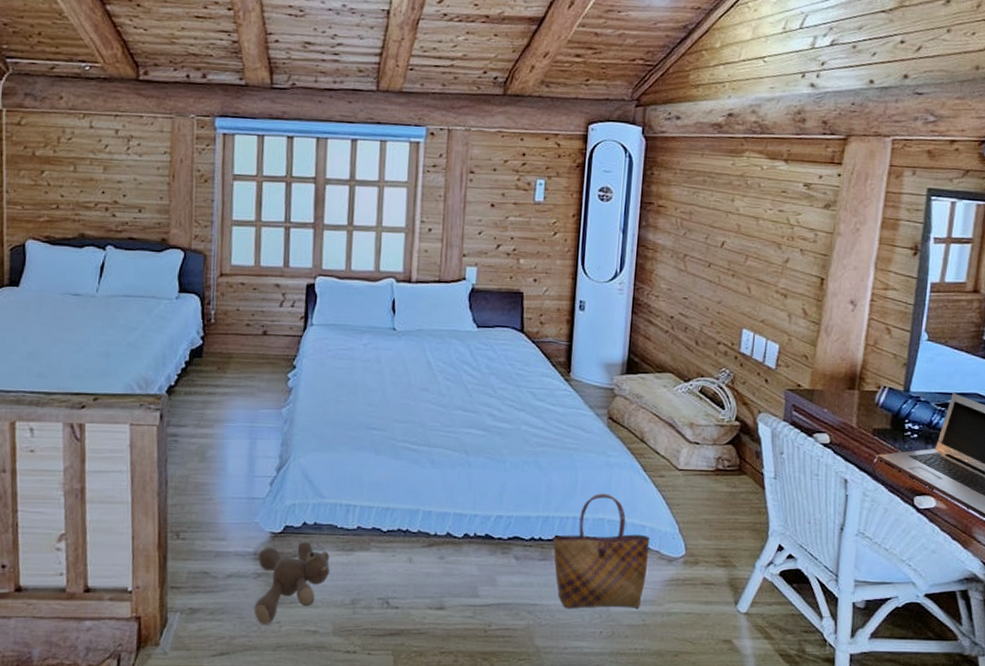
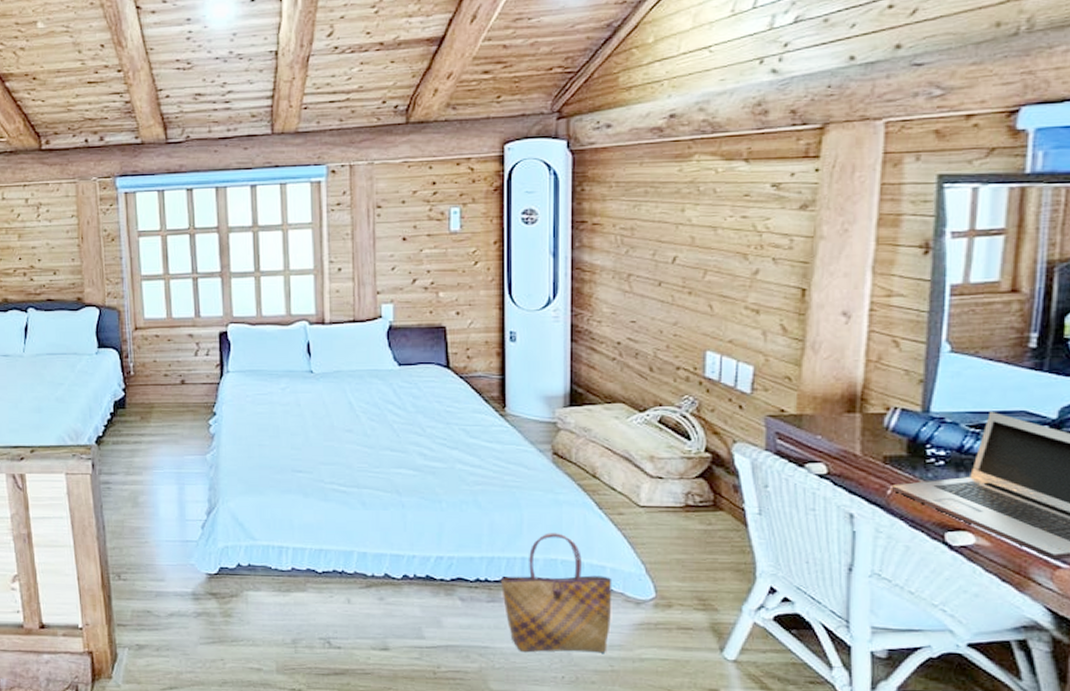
stuffed bear: present [254,540,330,624] -> none [197,581,269,661]

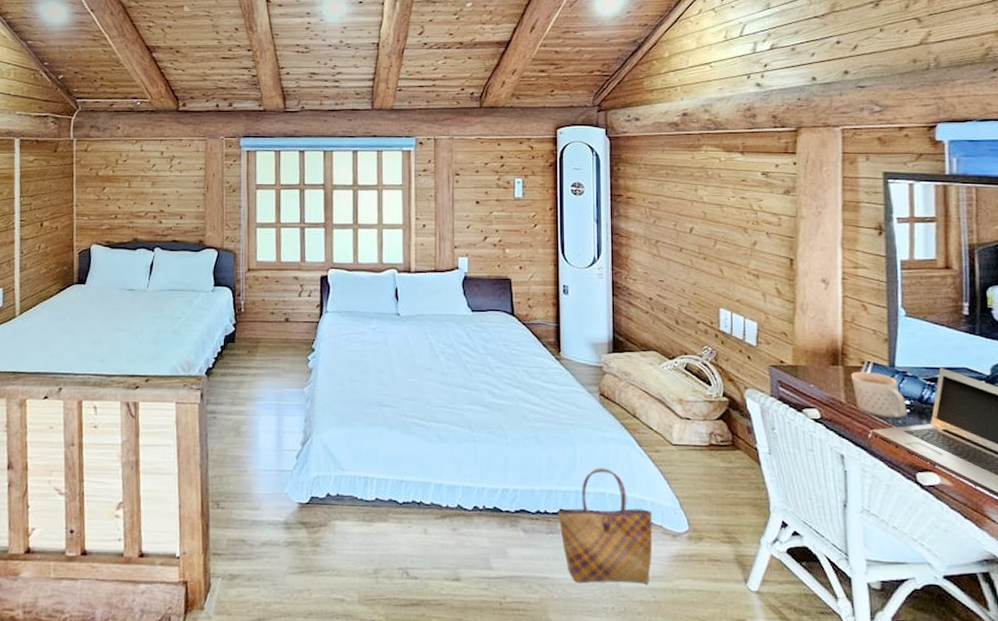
mug: none [871,419,941,472] -> present [851,371,907,419]

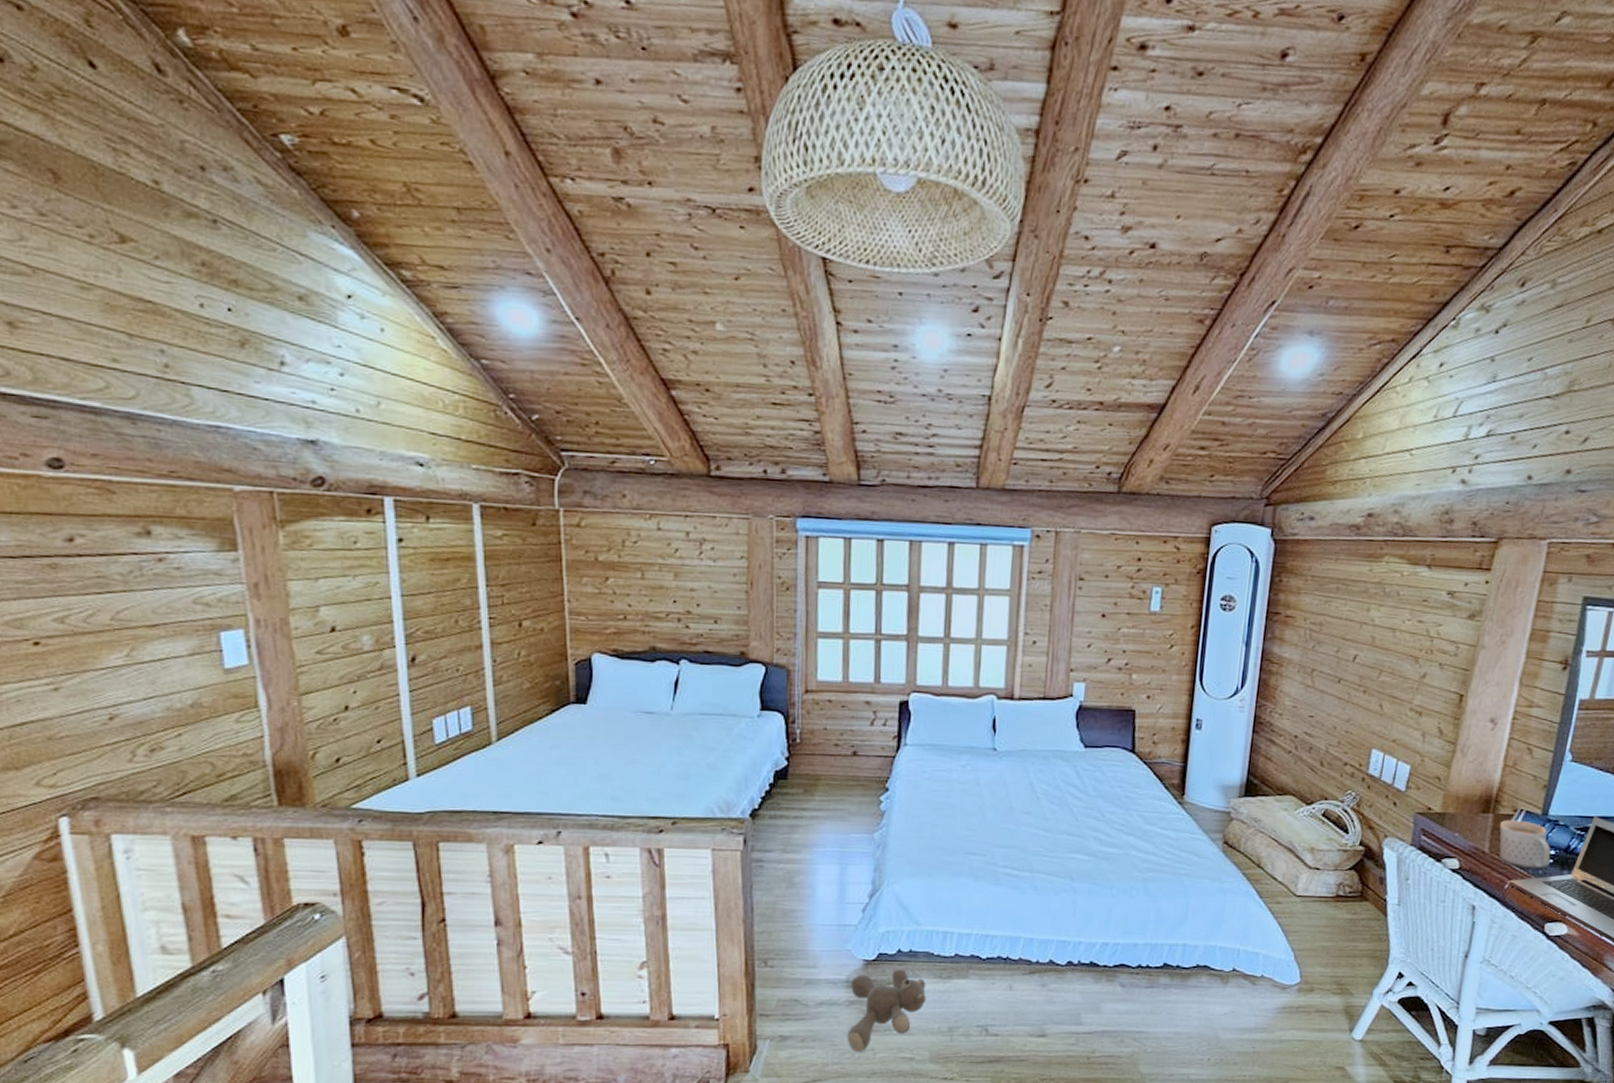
stuffed bear: none [286,510,353,592] -> present [847,967,927,1052]
tote bag: present [557,468,653,584] -> none [1160,920,1264,1037]

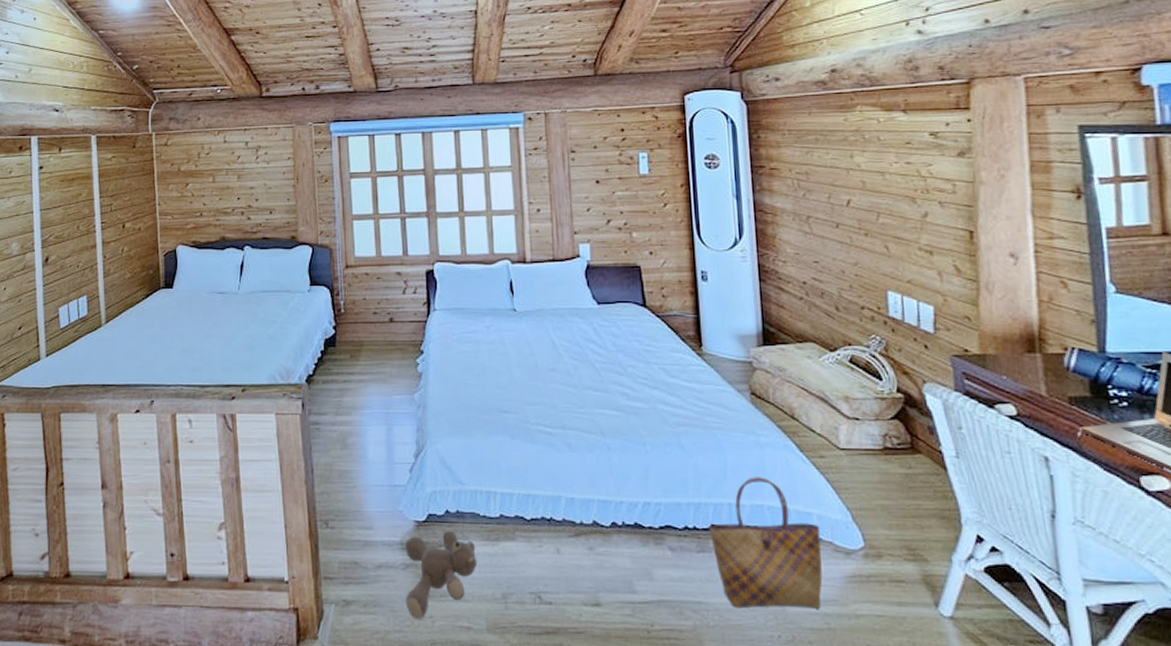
tote bag: none [1160,920,1264,1037] -> present [708,477,823,609]
mug: present [1499,819,1551,869] -> none [1052,359,1125,414]

